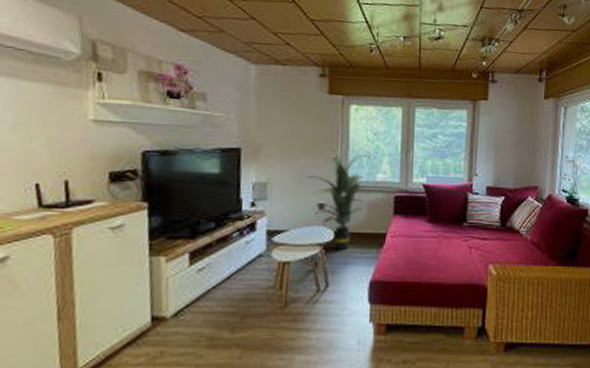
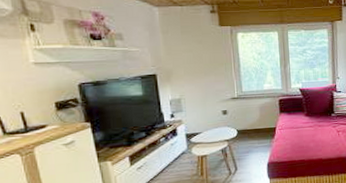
indoor plant: present [306,149,370,250] -> none [210,69,257,143]

